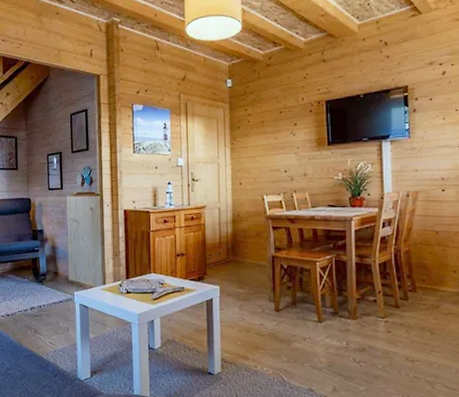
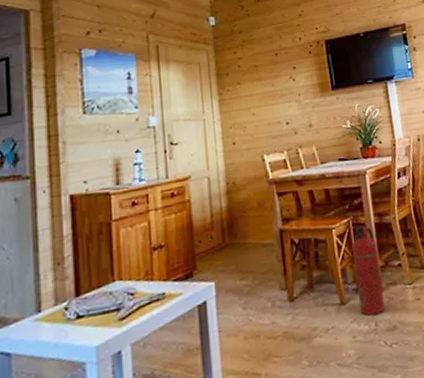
fire extinguisher: none [332,262,357,337] -> present [352,225,385,316]

